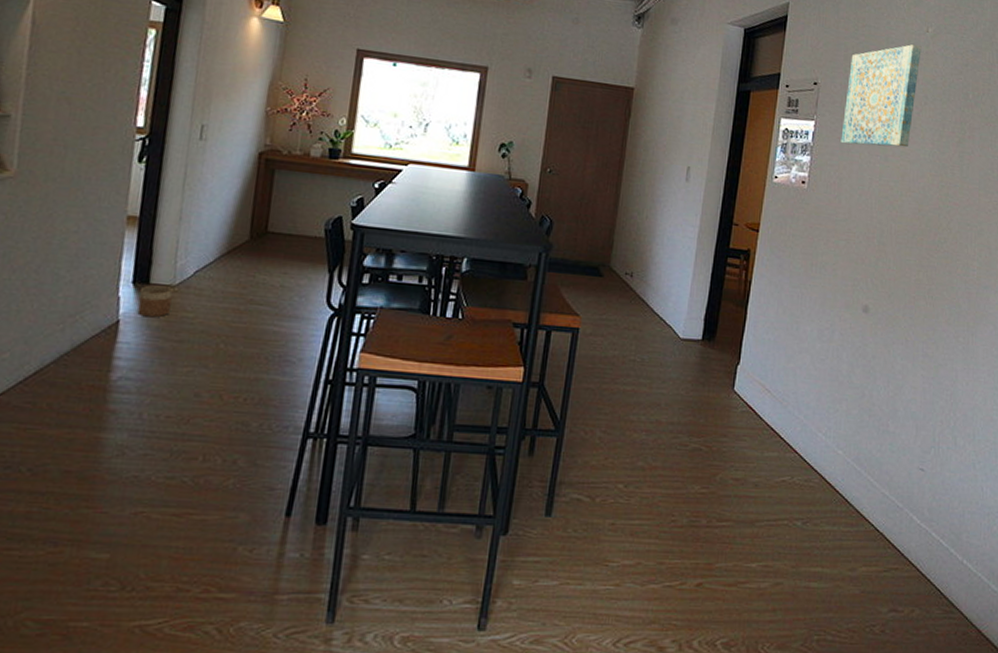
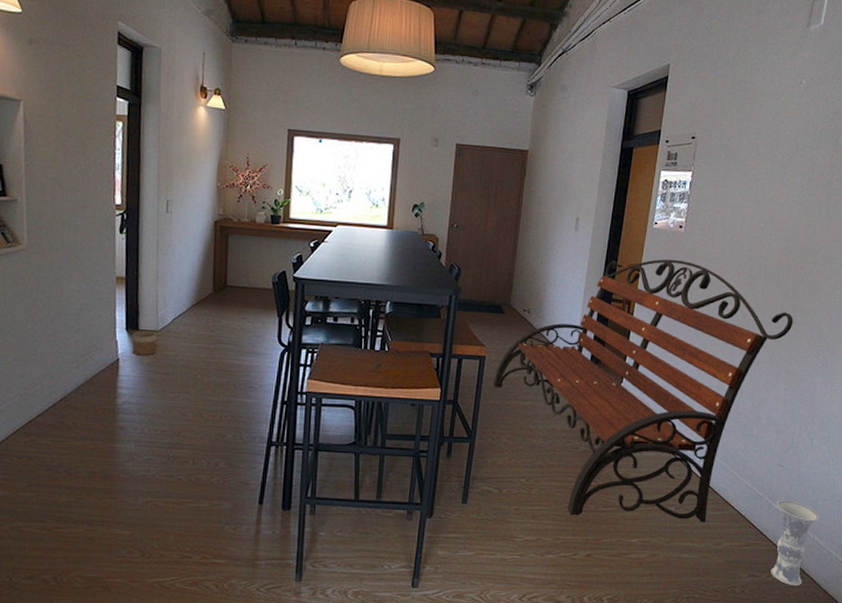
bench: none [588,217,929,542] -> present [493,259,794,523]
wall art: present [840,44,922,148] -> none [716,96,795,192]
vase: none [915,513,968,624] -> present [771,500,820,586]

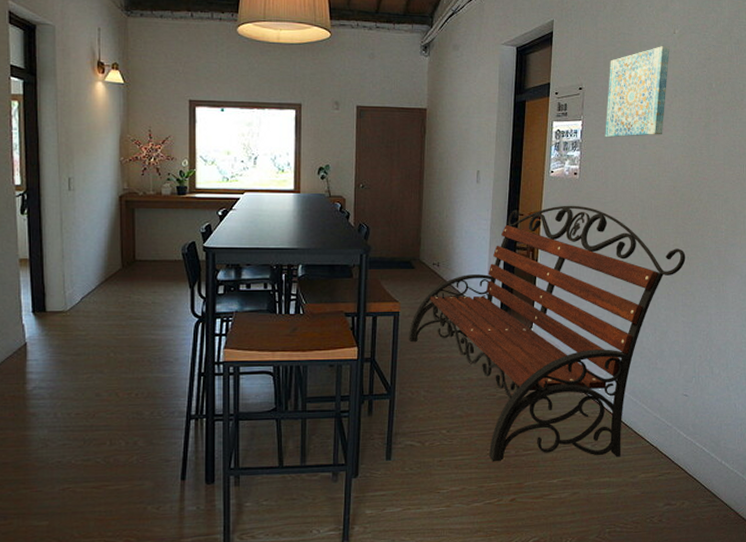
planter: present [132,331,157,356] -> none [40,312,66,338]
wall art: none [716,96,795,192] -> present [605,46,670,138]
vase: present [771,500,820,586] -> none [685,428,725,511]

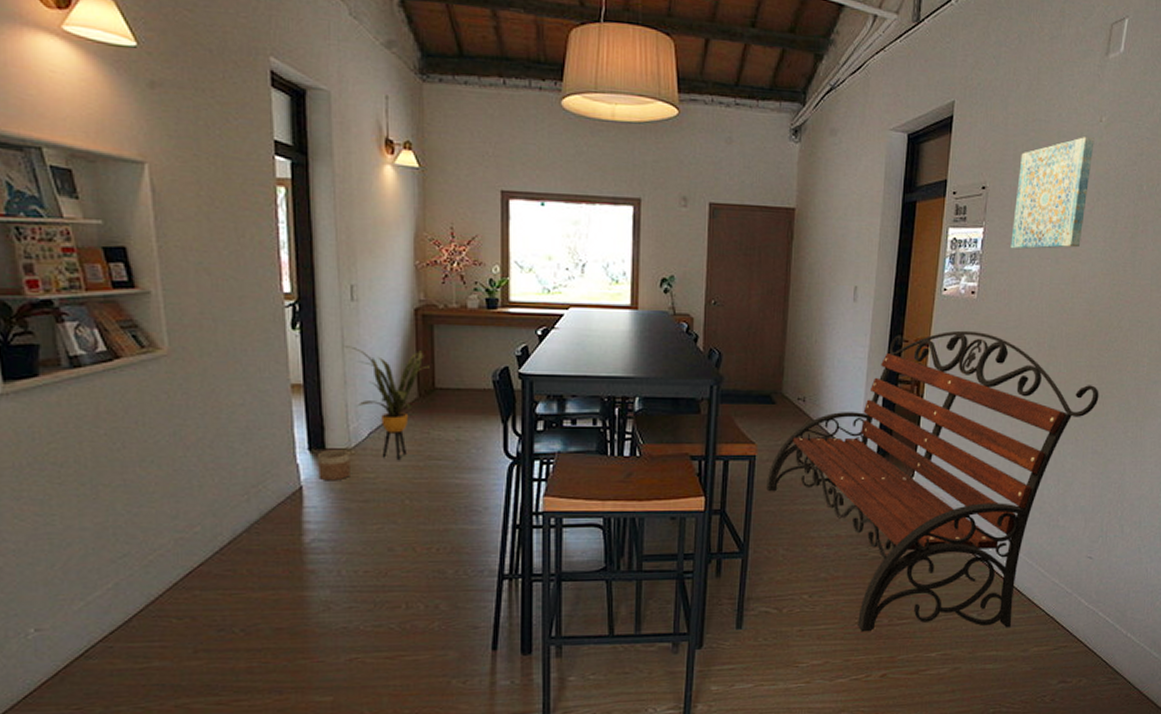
planter: none [40,312,66,338] -> present [318,450,350,481]
house plant: none [62,227,131,321] -> present [344,346,430,461]

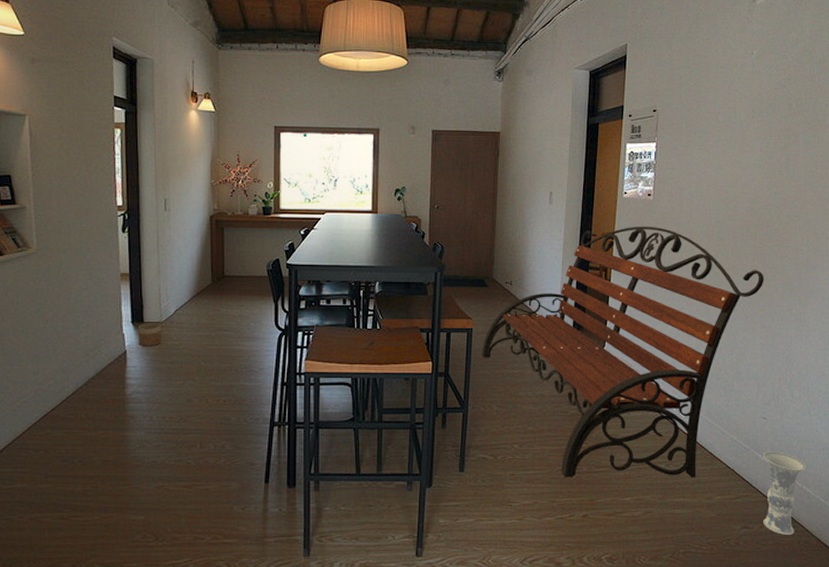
house plant: present [344,346,430,461] -> none [159,244,220,332]
wall art: present [1010,137,1095,250] -> none [680,67,748,159]
vase: none [1082,595,1133,689] -> present [763,451,807,536]

